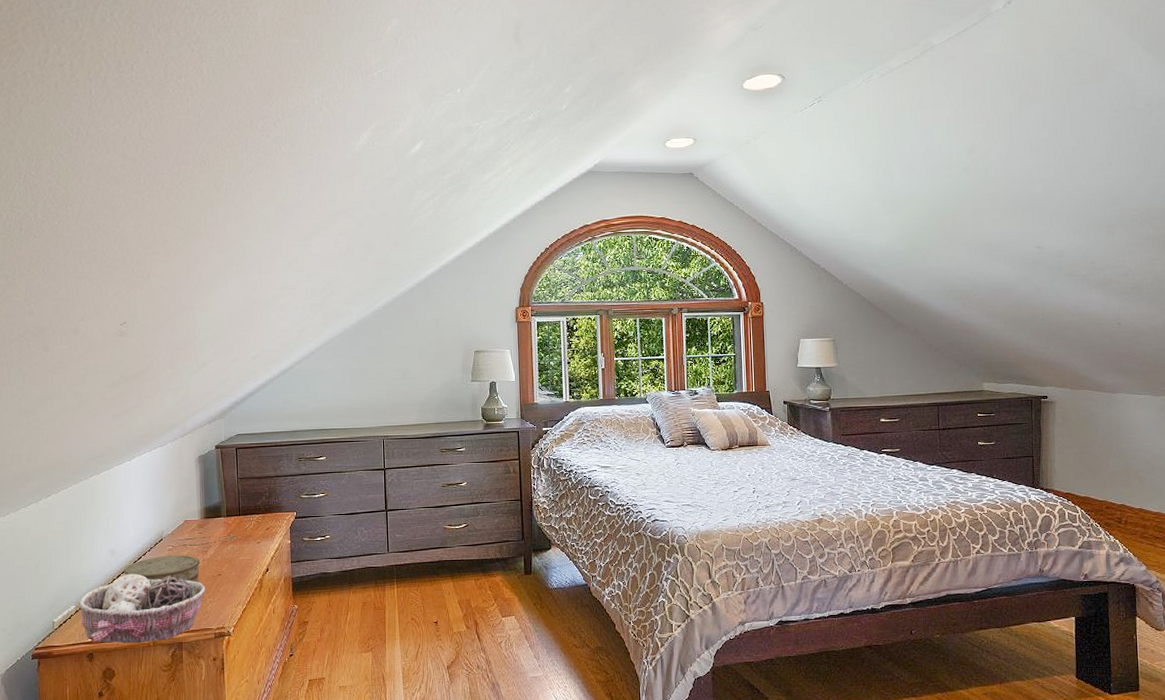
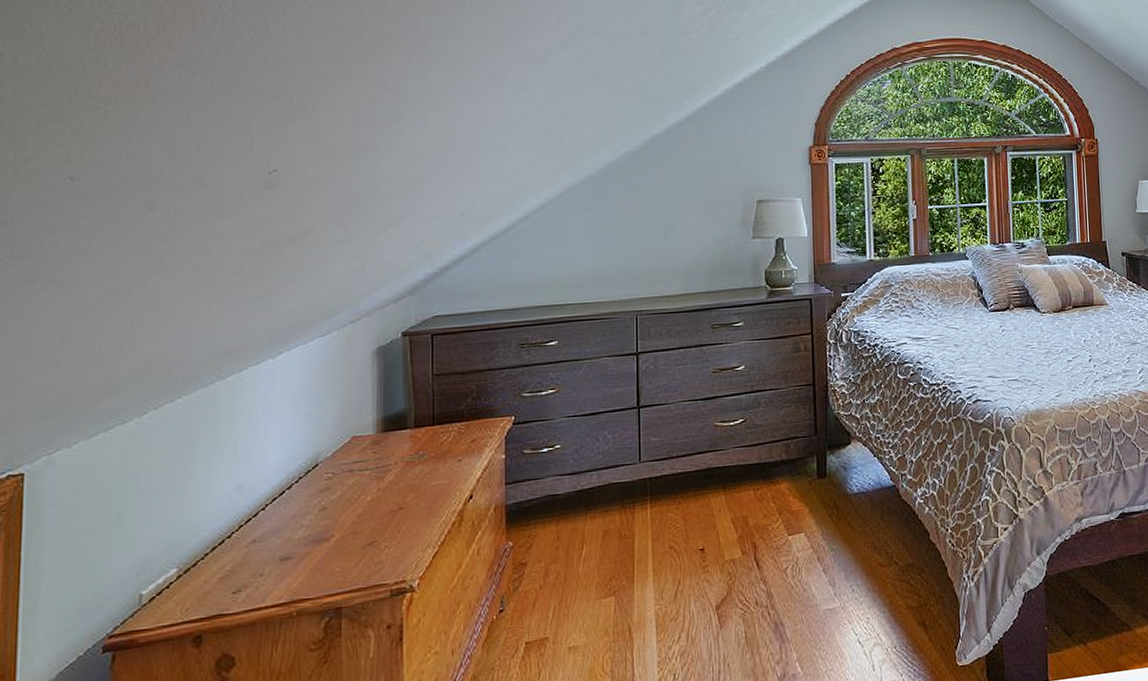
decorative basket: present [79,574,206,643] -> none [183,515,380,619]
decorative box: present [124,555,200,583] -> none [257,484,372,524]

